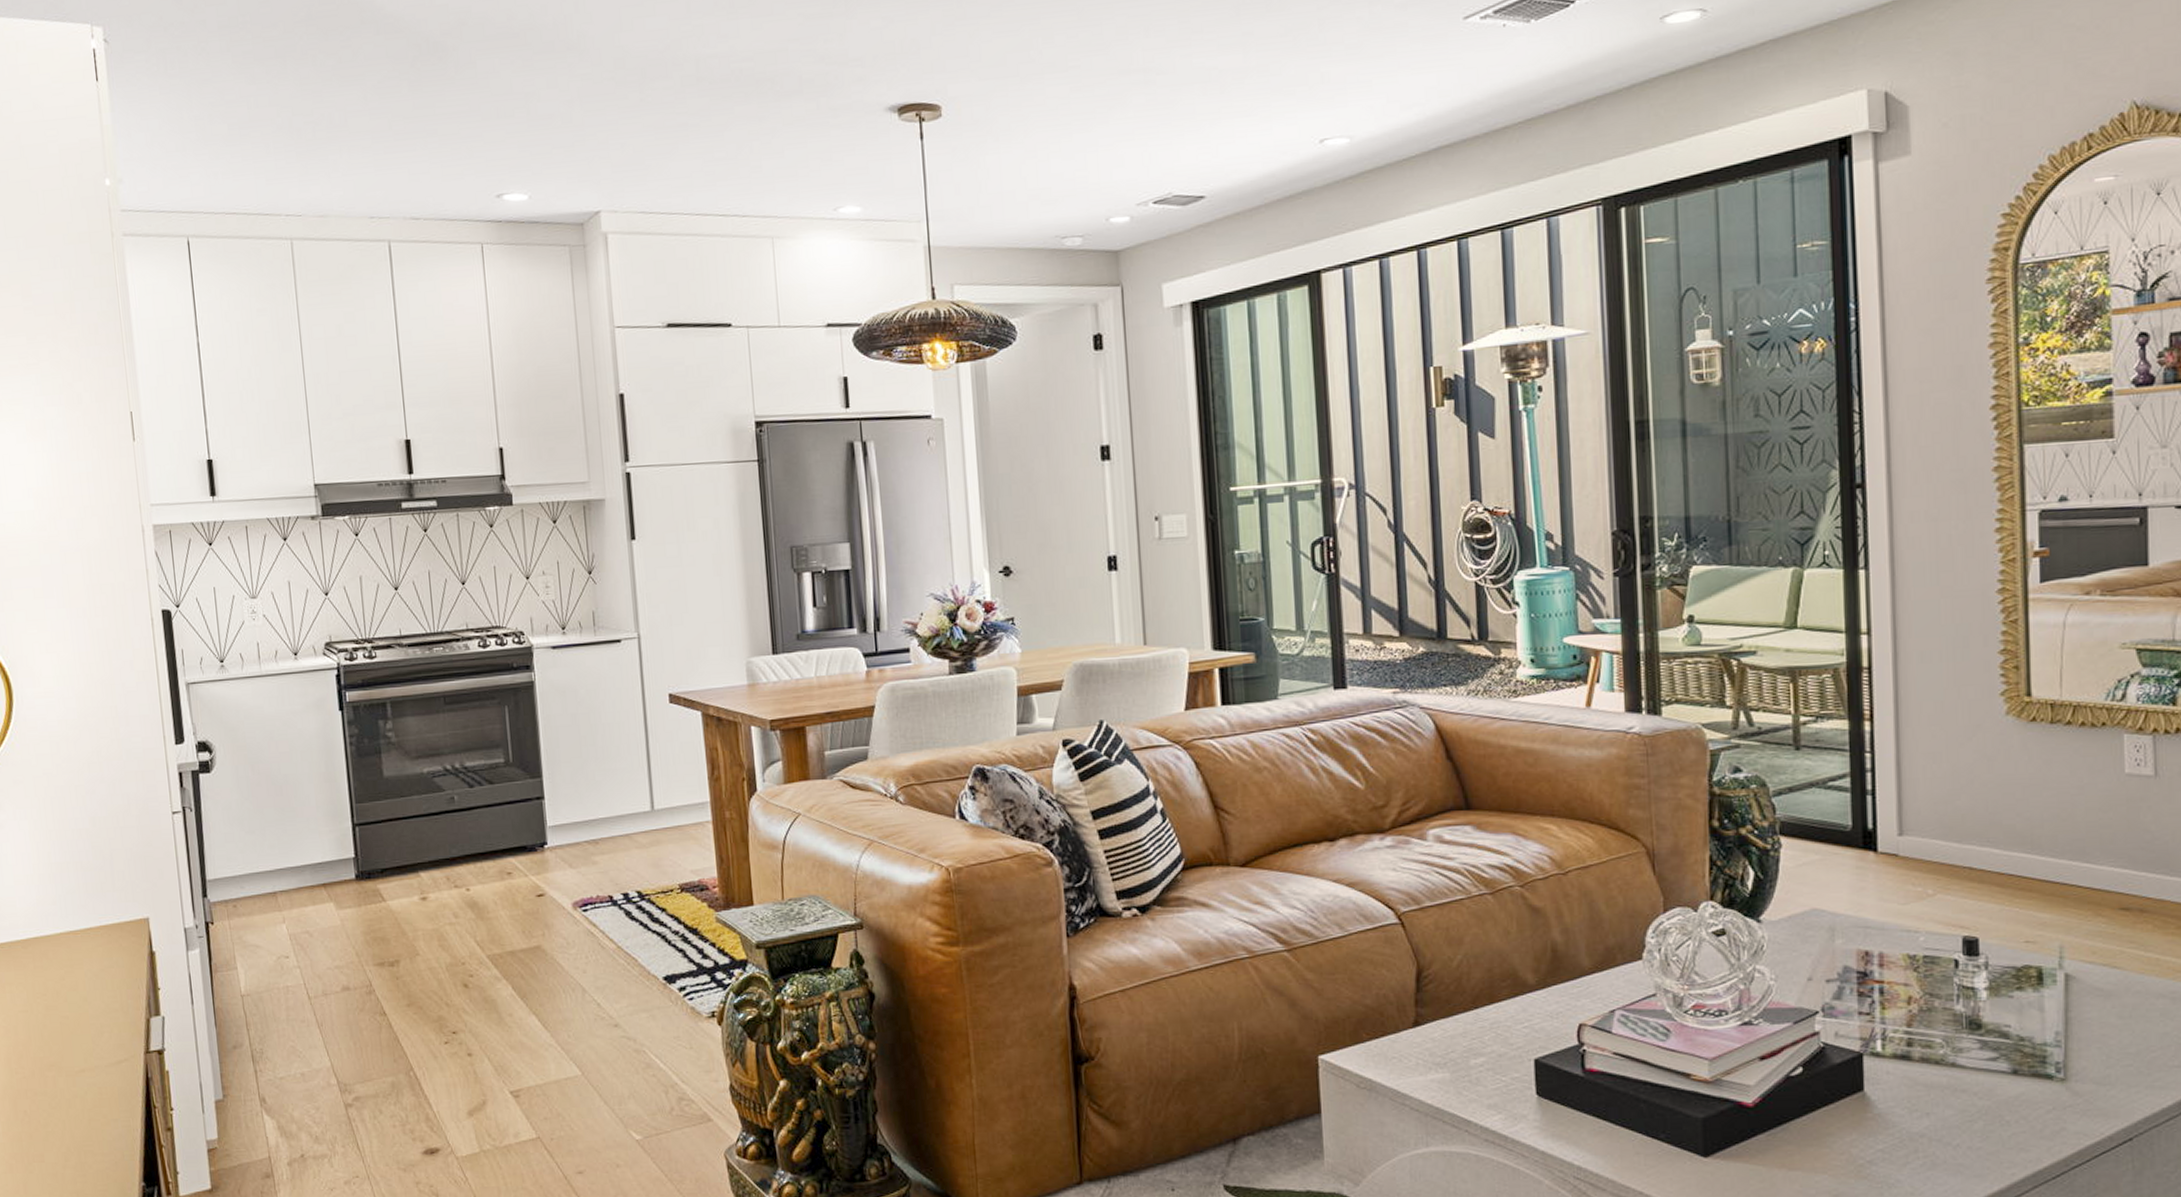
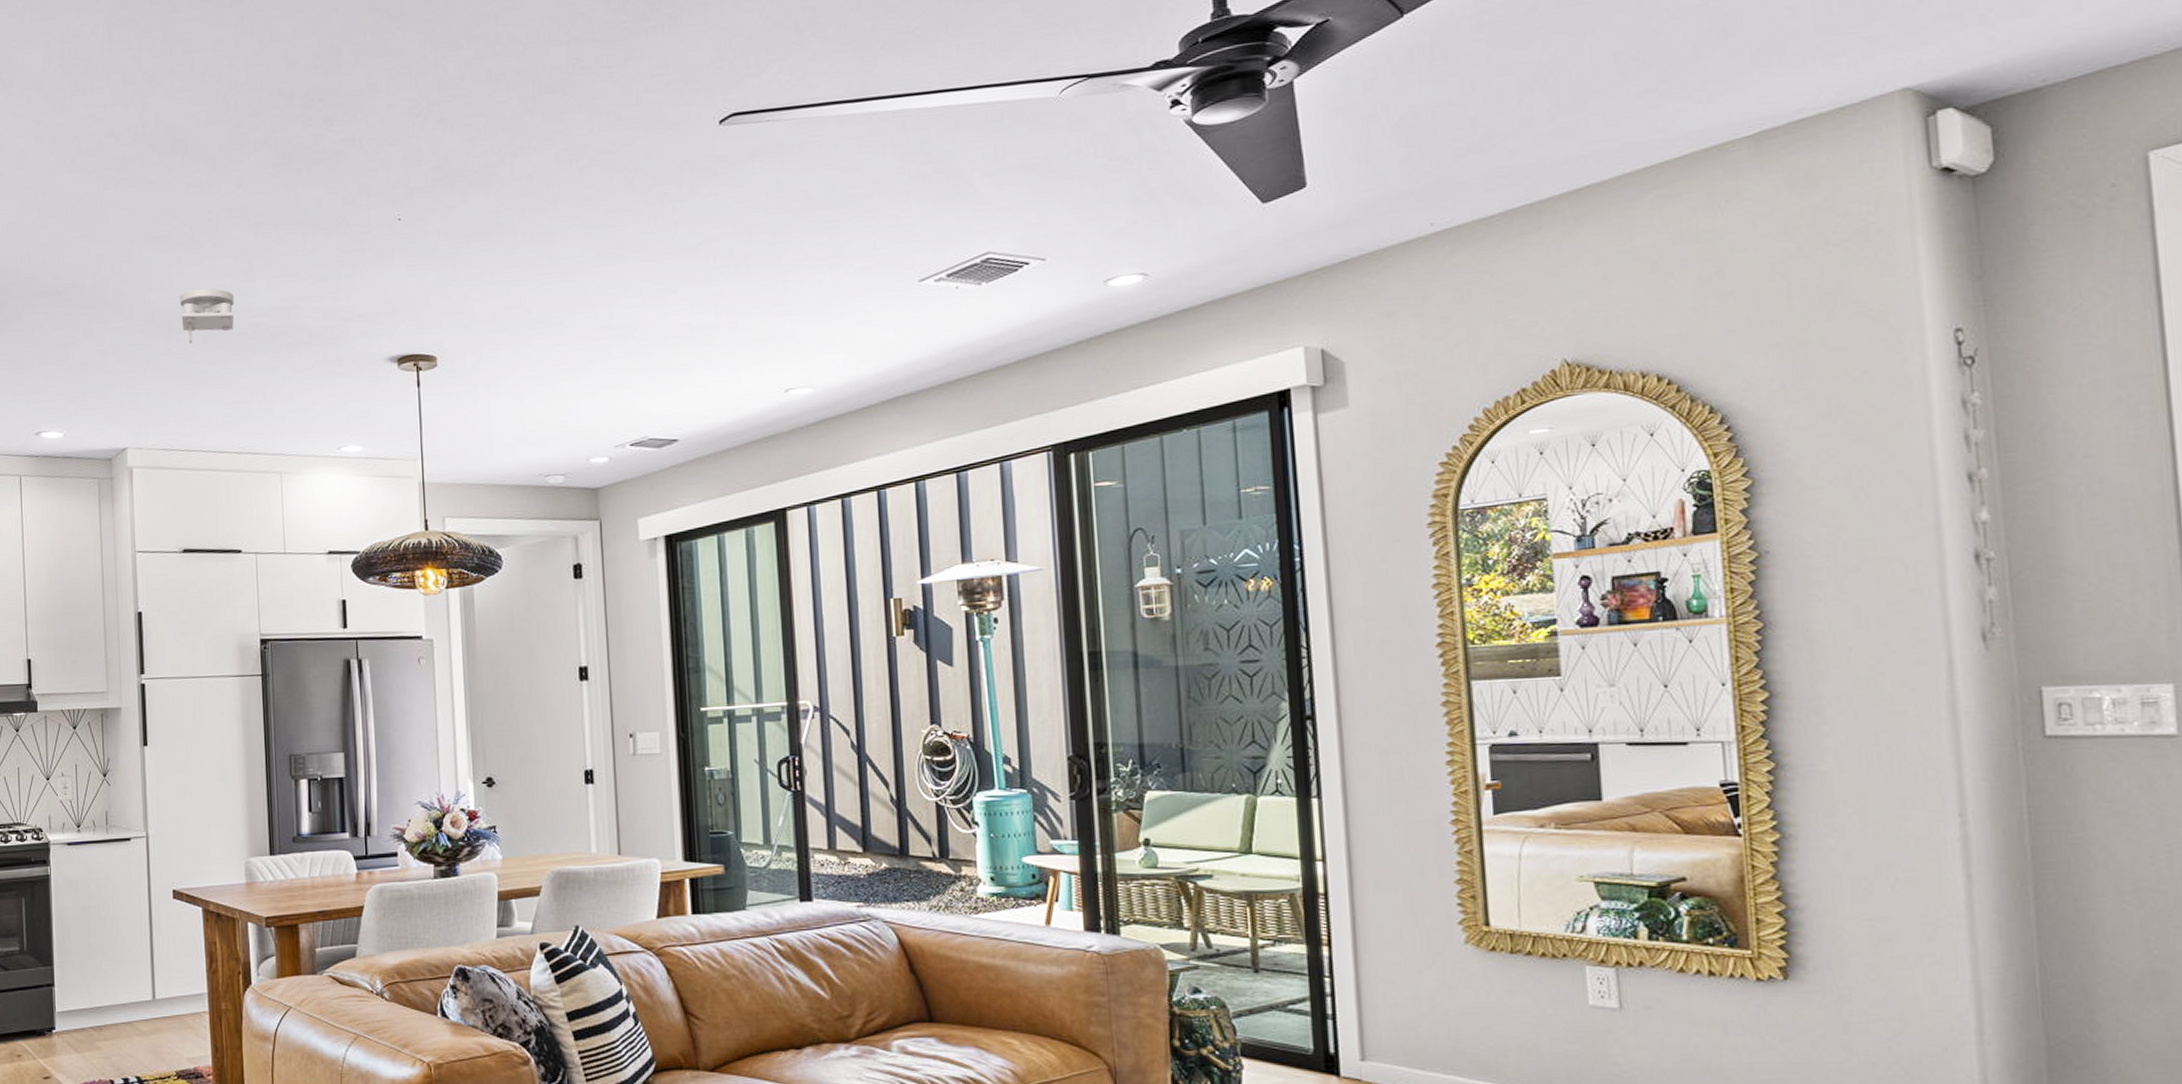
smoke detector: none [652,29,715,92] -> present [179,288,234,344]

